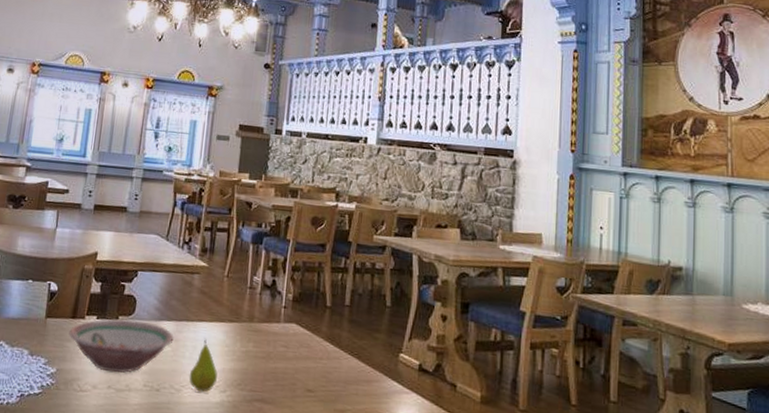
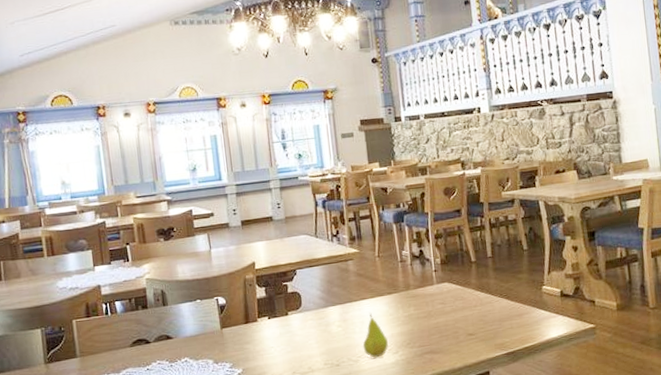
bowl: present [69,318,174,373] -> none [246,311,343,361]

